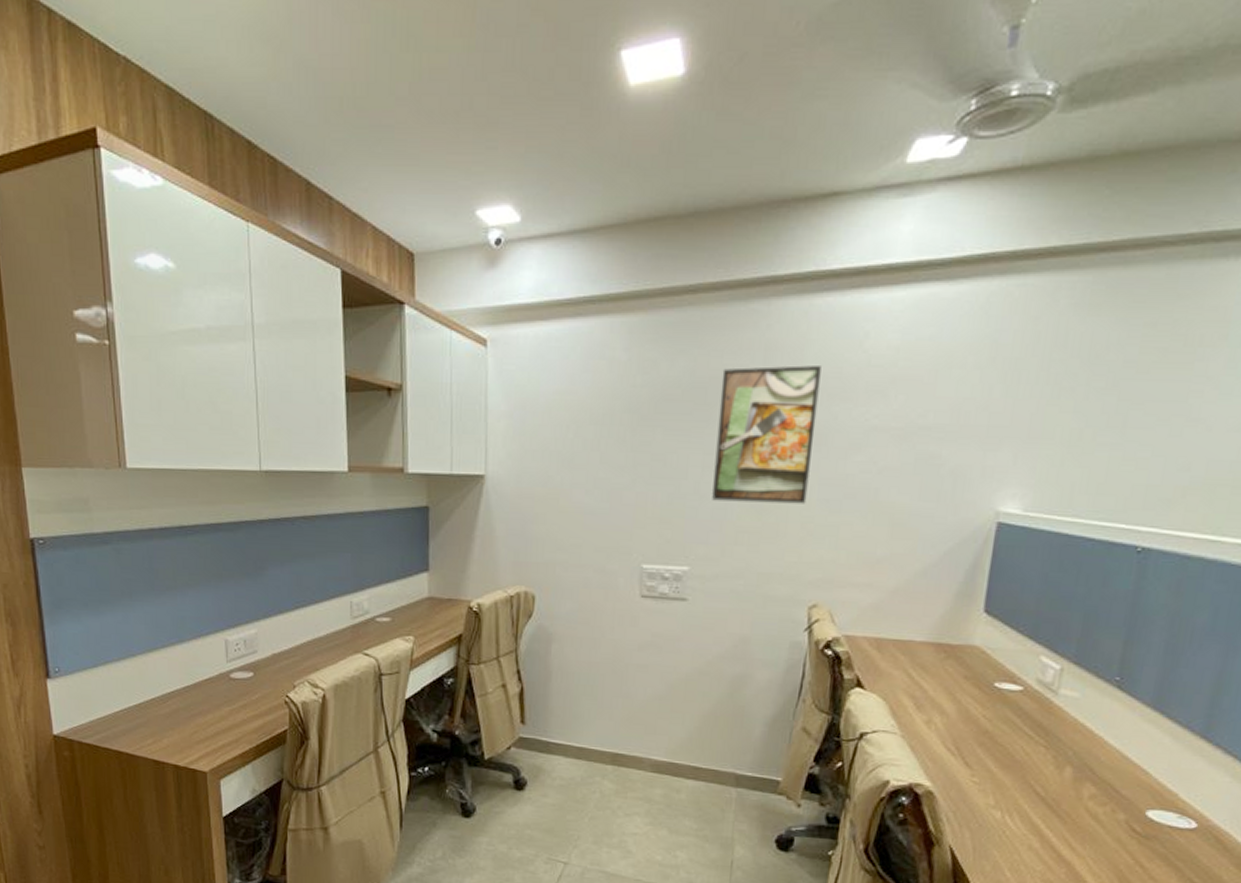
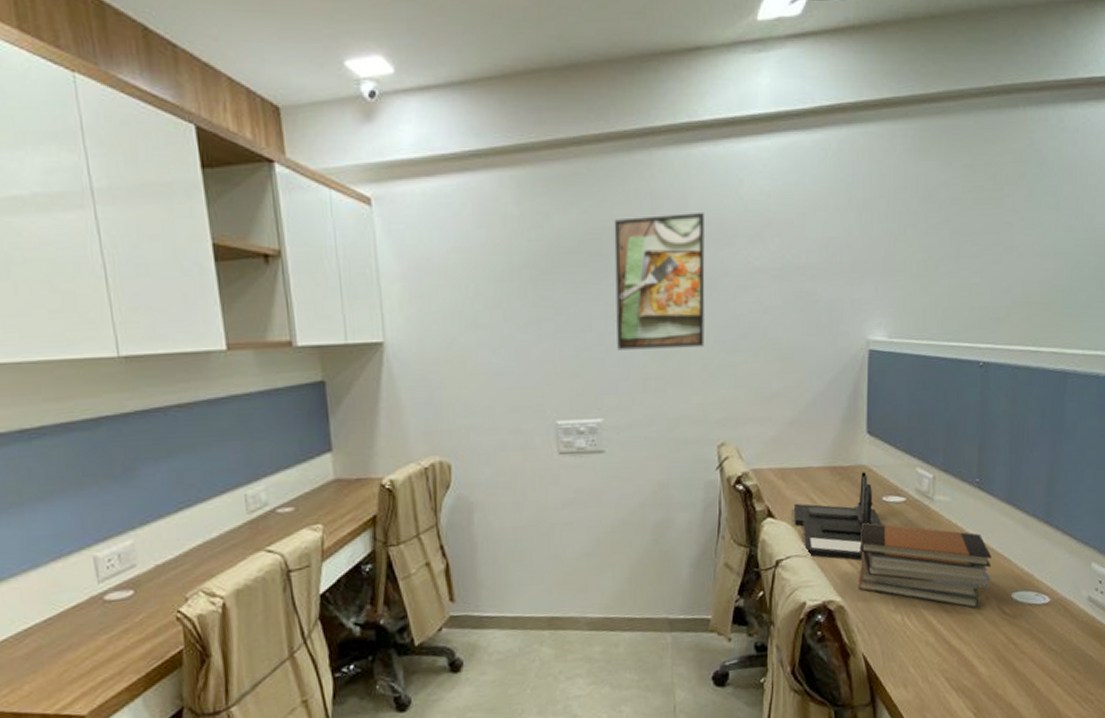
desk organizer: none [886,653,991,747] -> present [793,472,882,560]
book stack: none [952,706,1126,820] -> present [858,522,992,609]

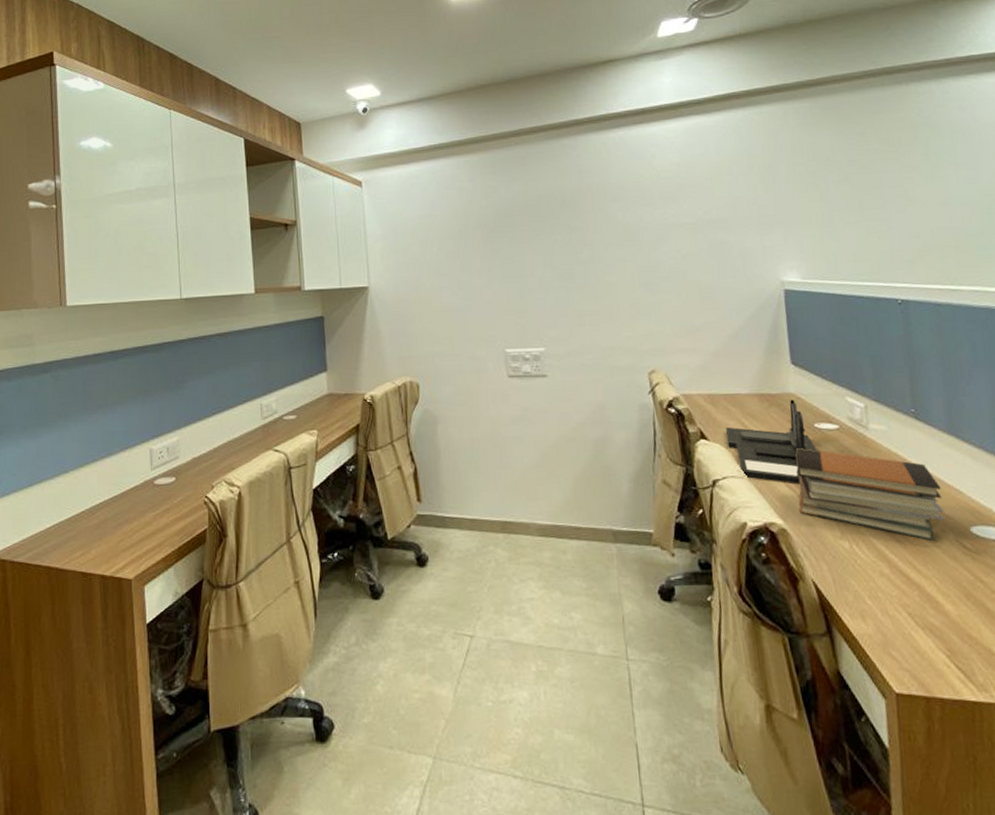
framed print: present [614,213,705,350] -> none [548,181,631,292]

